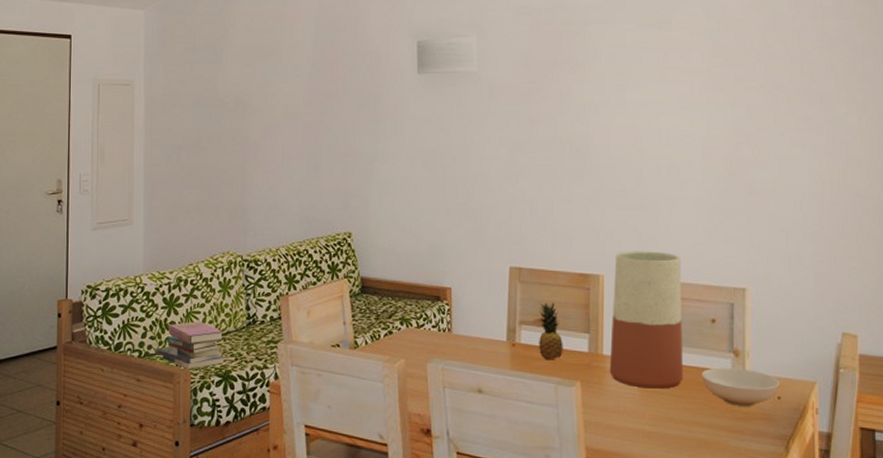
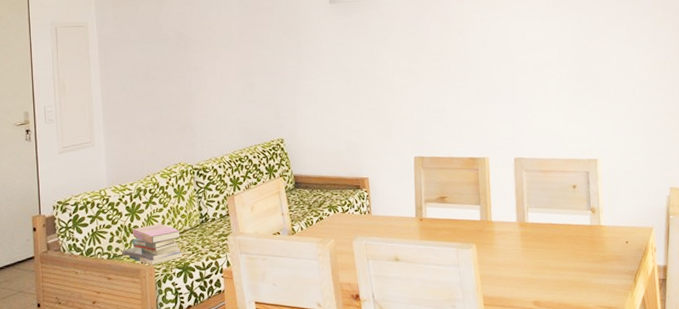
fruit: present [539,302,563,360] -> none [440,182,461,230]
vase: present [609,251,683,389] -> none [496,135,554,245]
bowl: present [701,367,780,406] -> none [567,222,627,252]

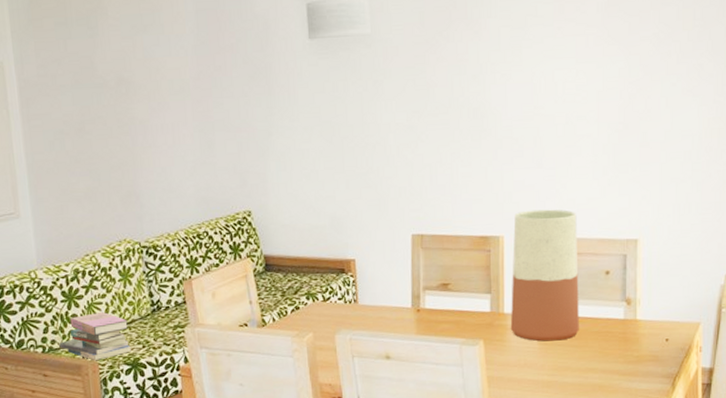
vase: none [496,135,554,245] -> present [510,209,579,342]

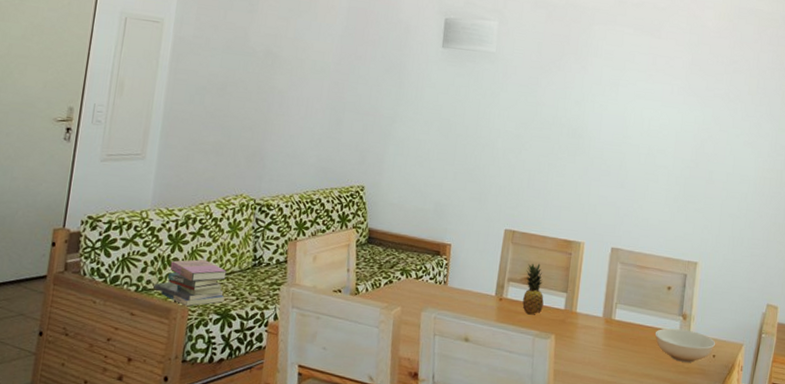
fruit: none [442,266,466,323] -> present [522,263,544,315]
vase: present [510,209,579,342] -> none [580,223,649,345]
bowl: none [596,315,668,351] -> present [655,328,716,363]

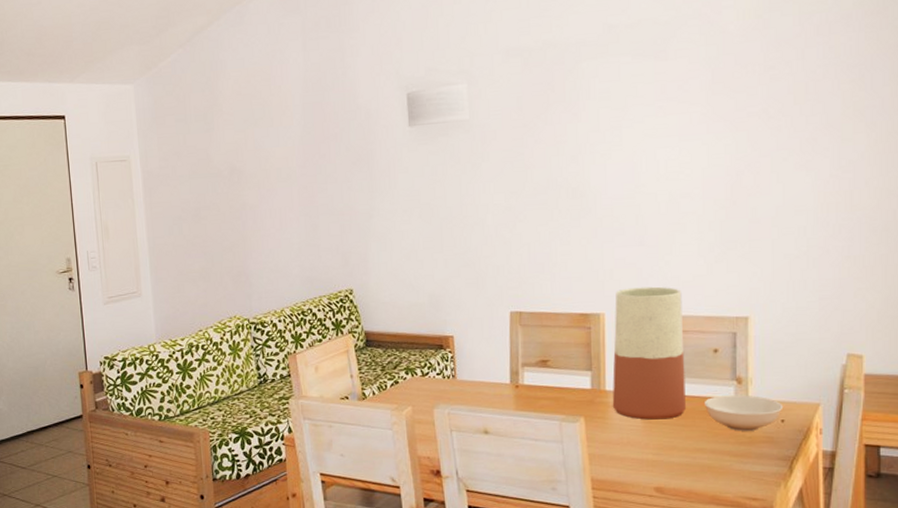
books: present [153,259,227,307] -> none [174,384,239,429]
fruit: present [522,263,544,315] -> none [541,343,566,399]
vase: none [580,223,649,345] -> present [612,286,686,420]

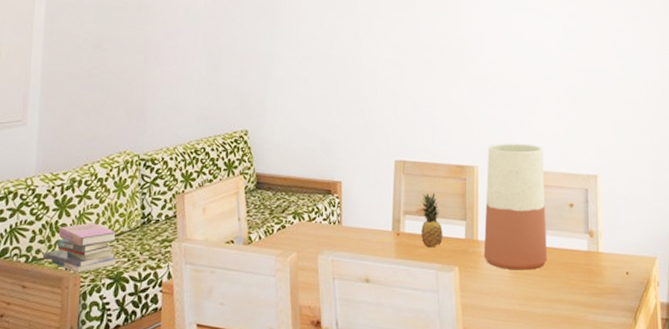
books: none [174,384,239,429] -> present [43,223,116,274]
fruit: none [541,343,566,399] -> present [421,192,443,248]
bowl: present [704,395,784,431] -> none [562,247,628,282]

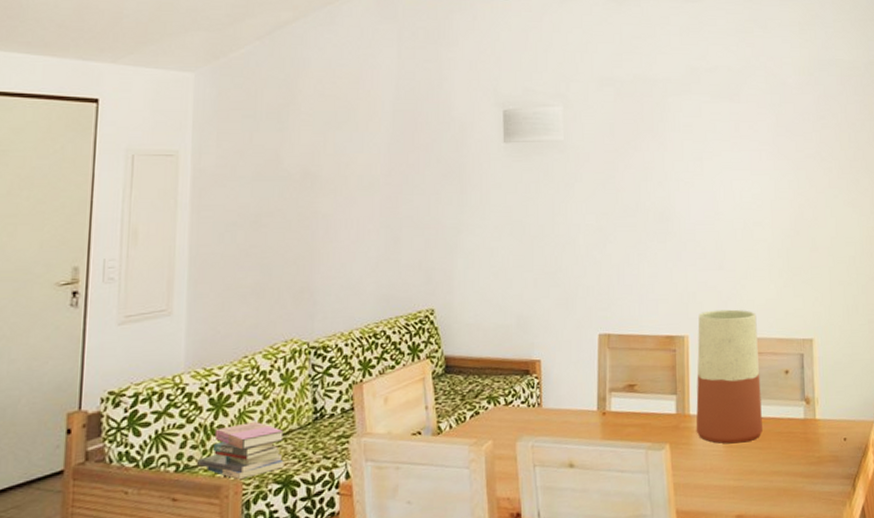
fruit: present [421,192,443,248] -> none [628,366,652,426]

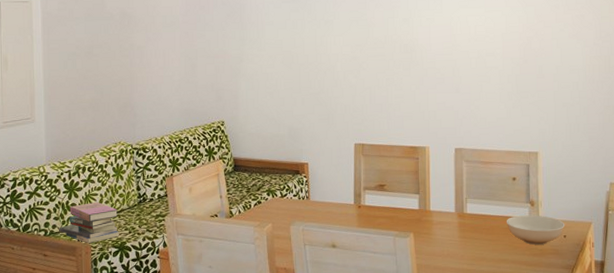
vase: present [696,309,763,444] -> none [435,126,492,235]
bowl: none [778,414,845,451] -> present [506,215,565,245]

